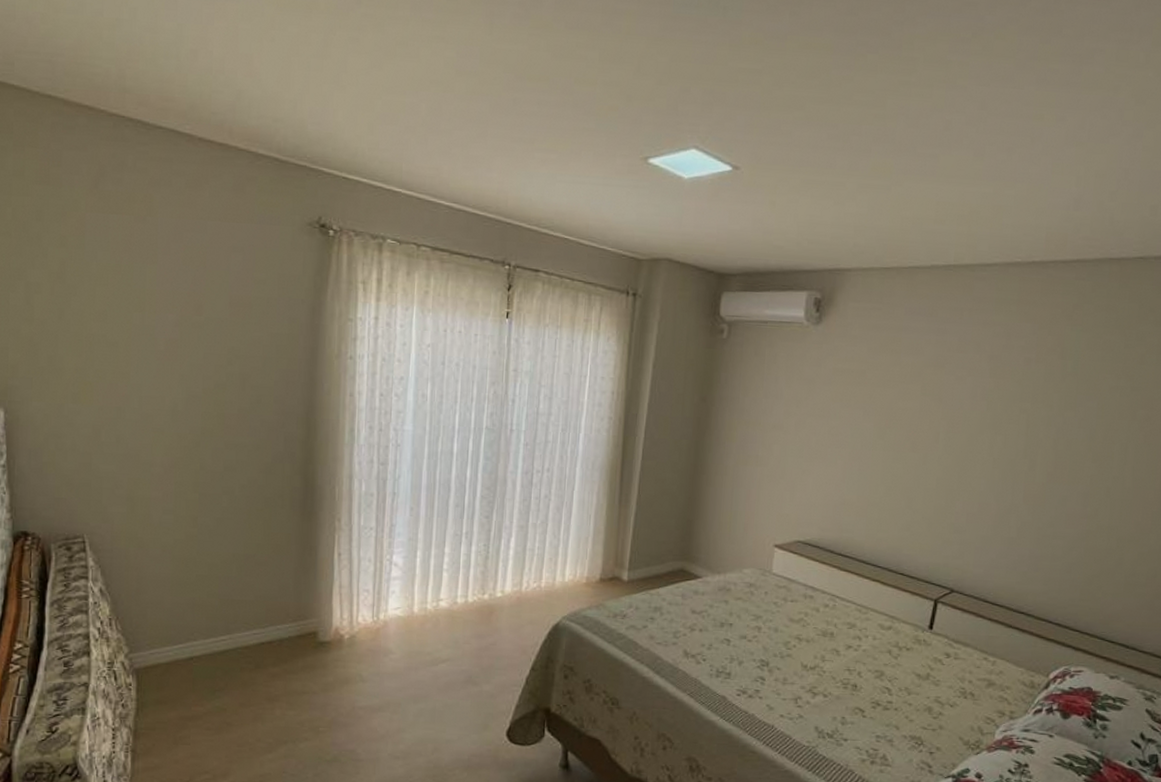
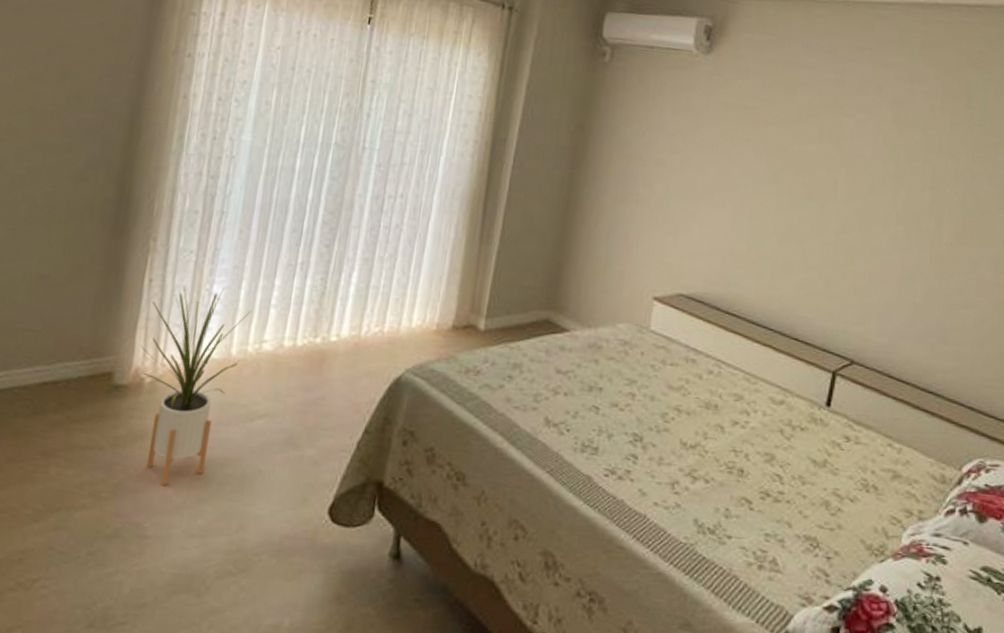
house plant: none [338,557,428,720] -> present [140,285,252,487]

